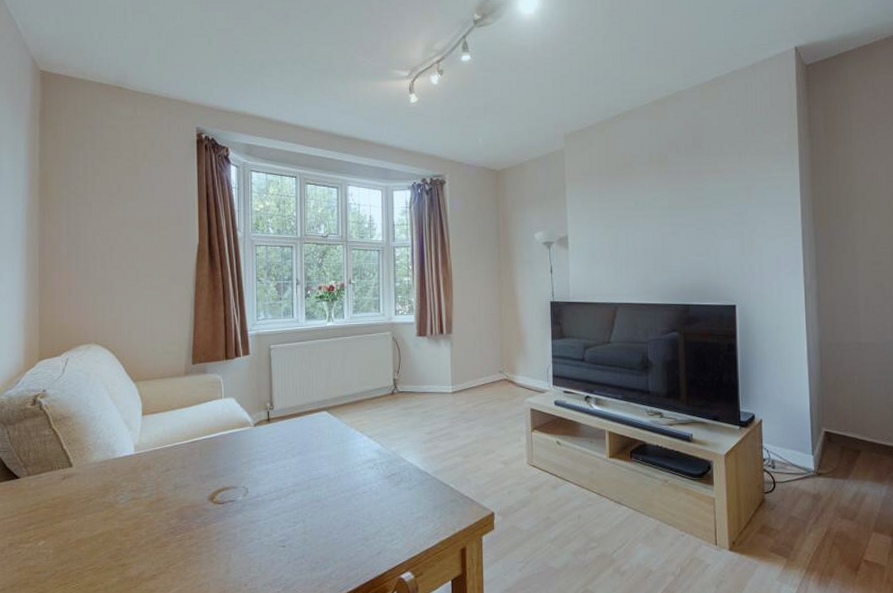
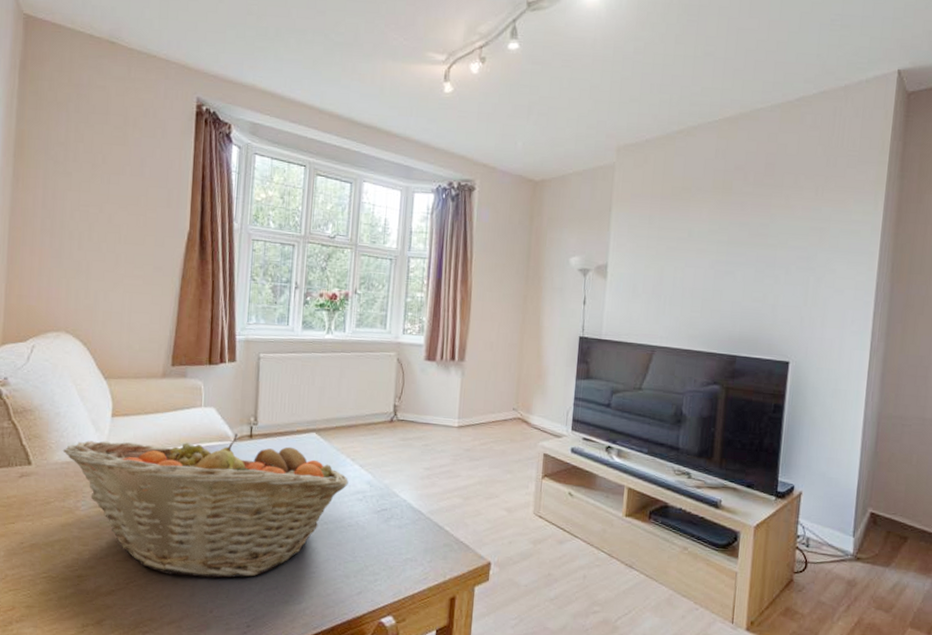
fruit basket: none [100,419,359,555] -> present [62,434,349,578]

